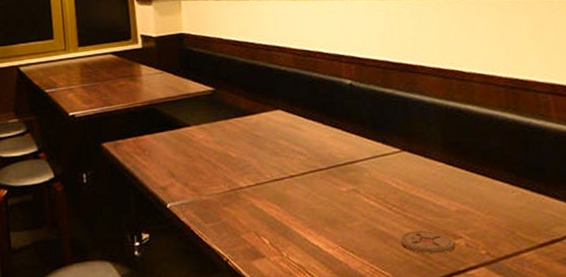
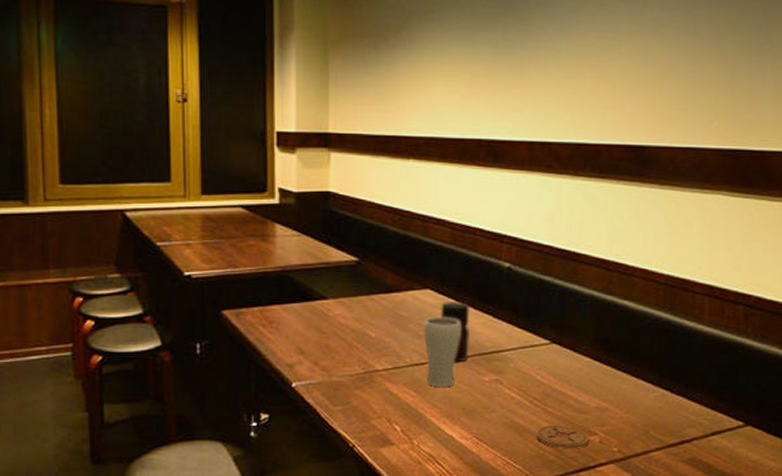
drinking glass: none [278,134,315,200] -> present [423,316,462,387]
bottle: none [292,118,325,175] -> present [440,301,471,362]

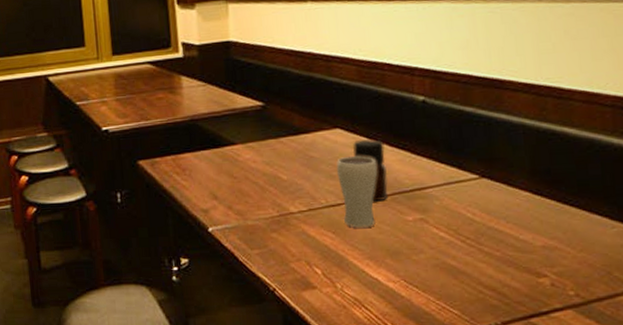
coaster: present [537,425,589,448] -> none [473,266,538,292]

